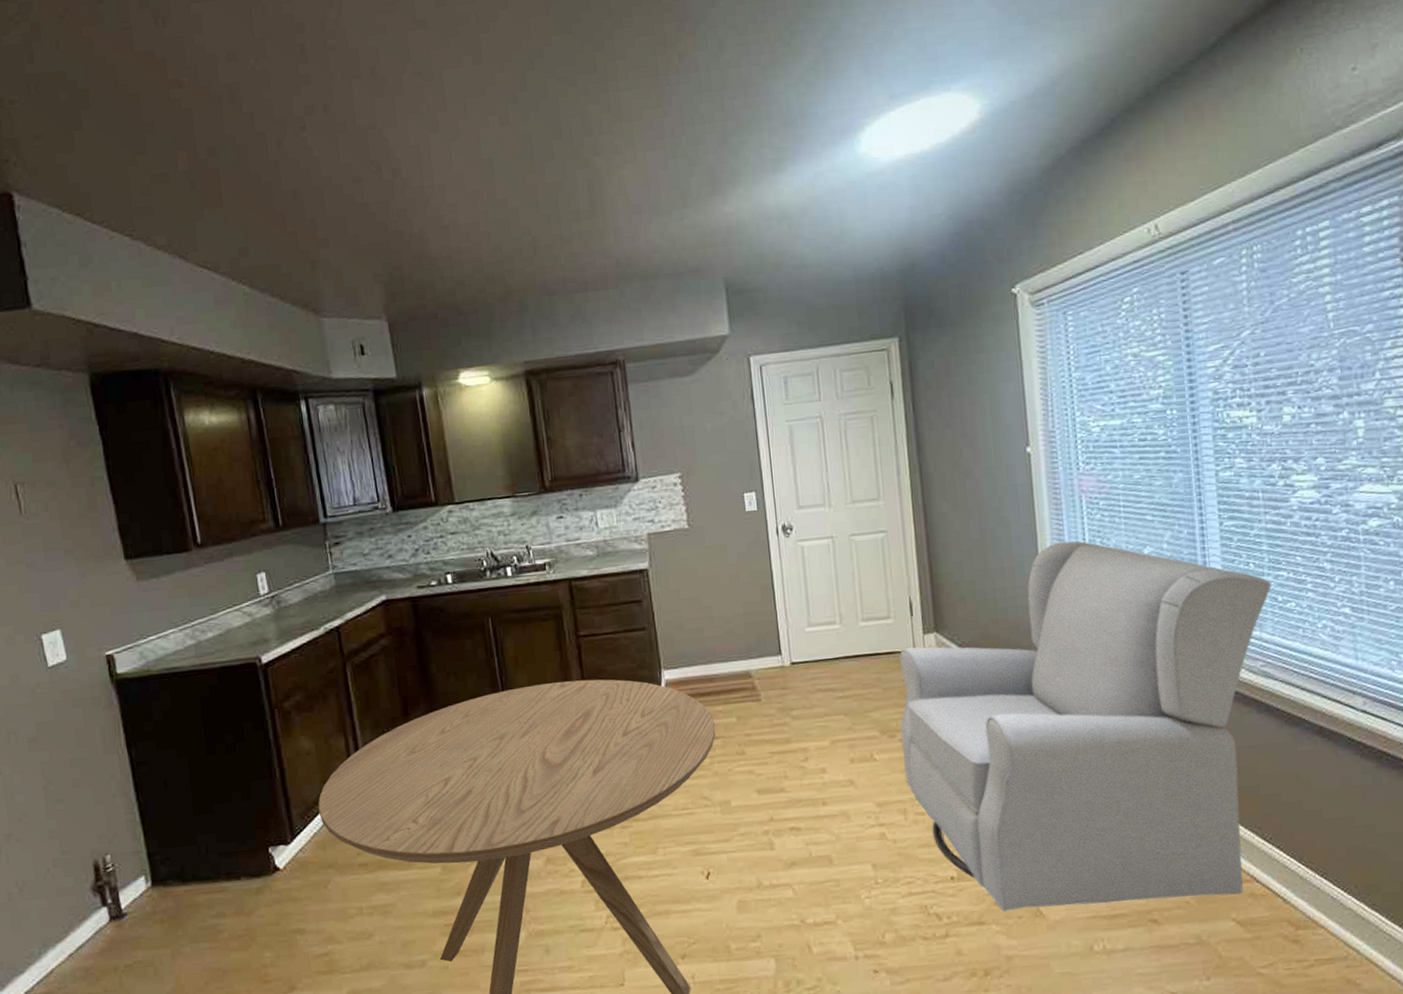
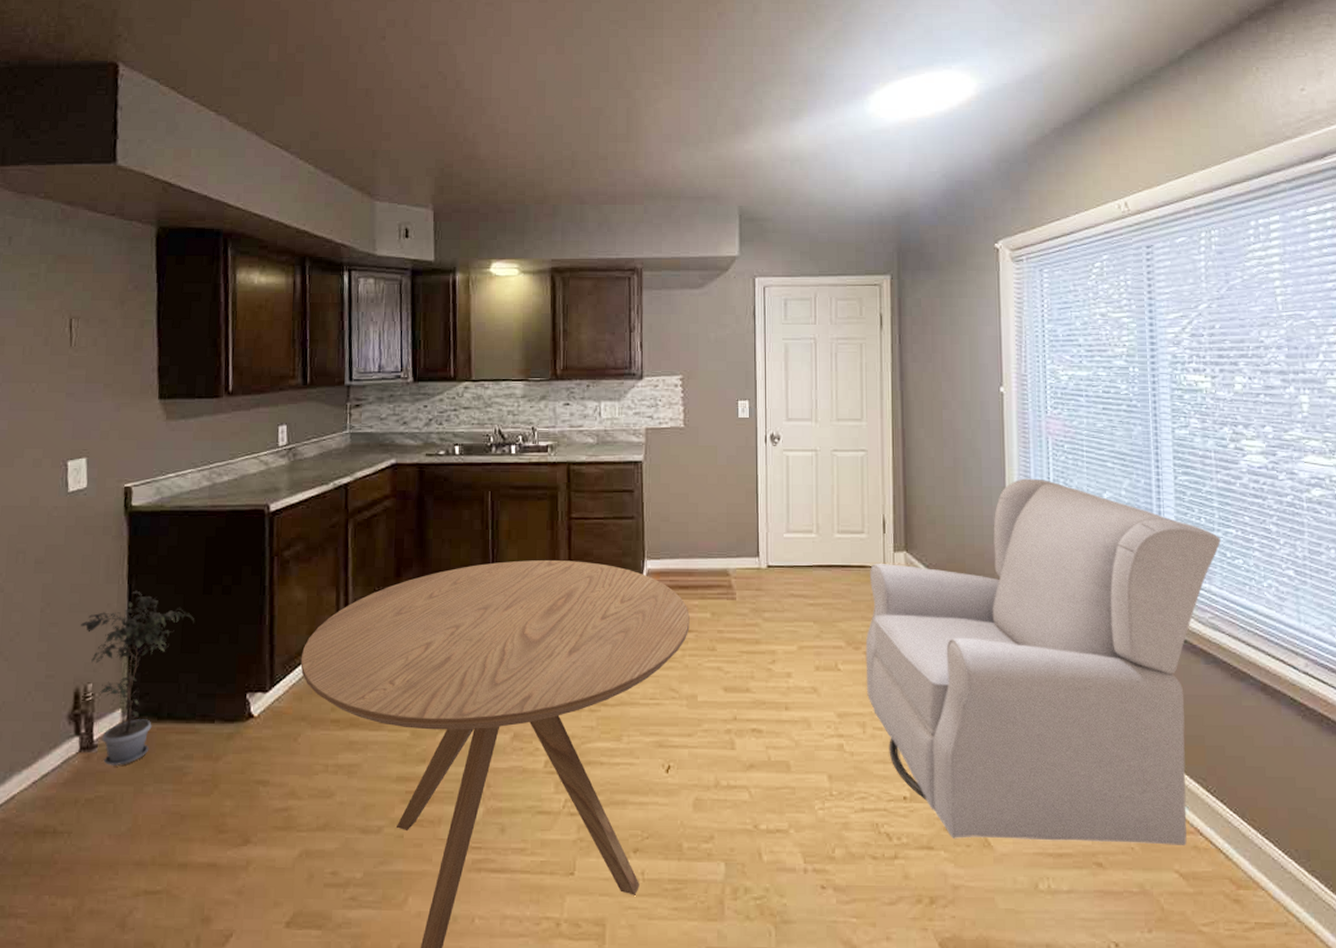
potted plant: none [87,758,204,931] -> present [81,590,195,765]

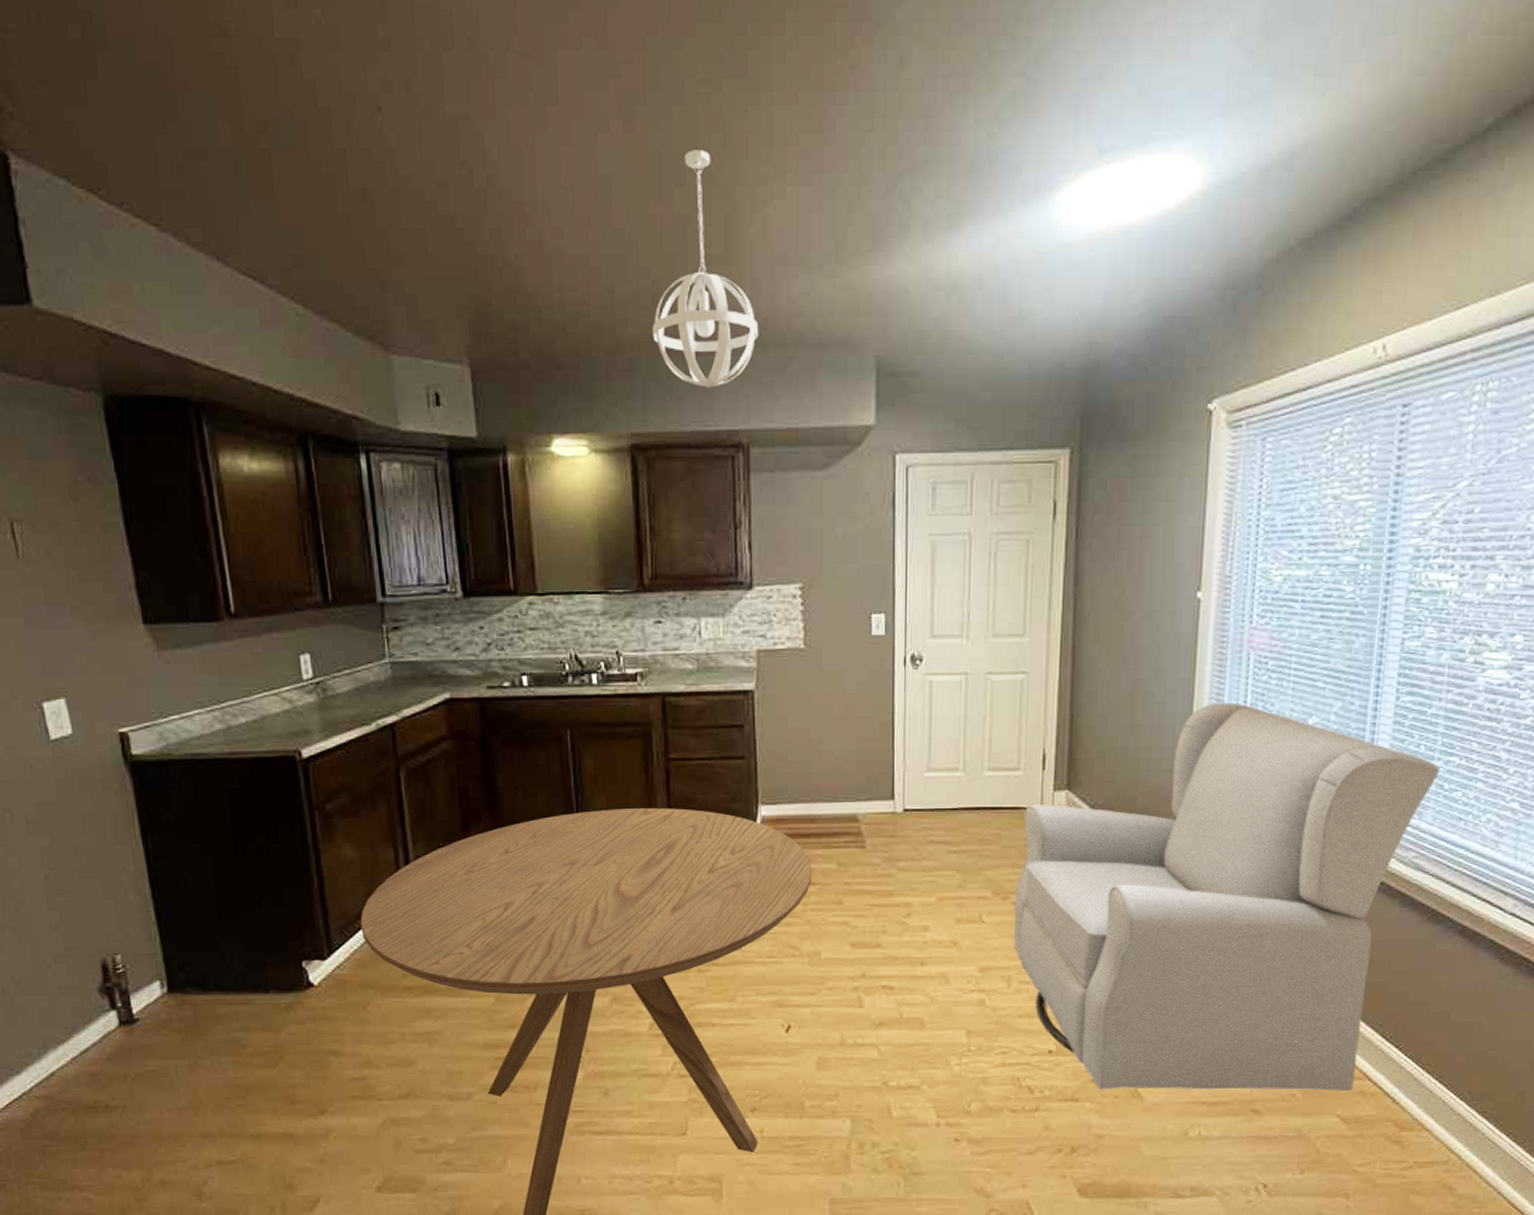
potted plant: present [81,590,195,765] -> none [95,852,230,1039]
pendant light: none [571,66,651,227] -> present [652,150,759,388]

